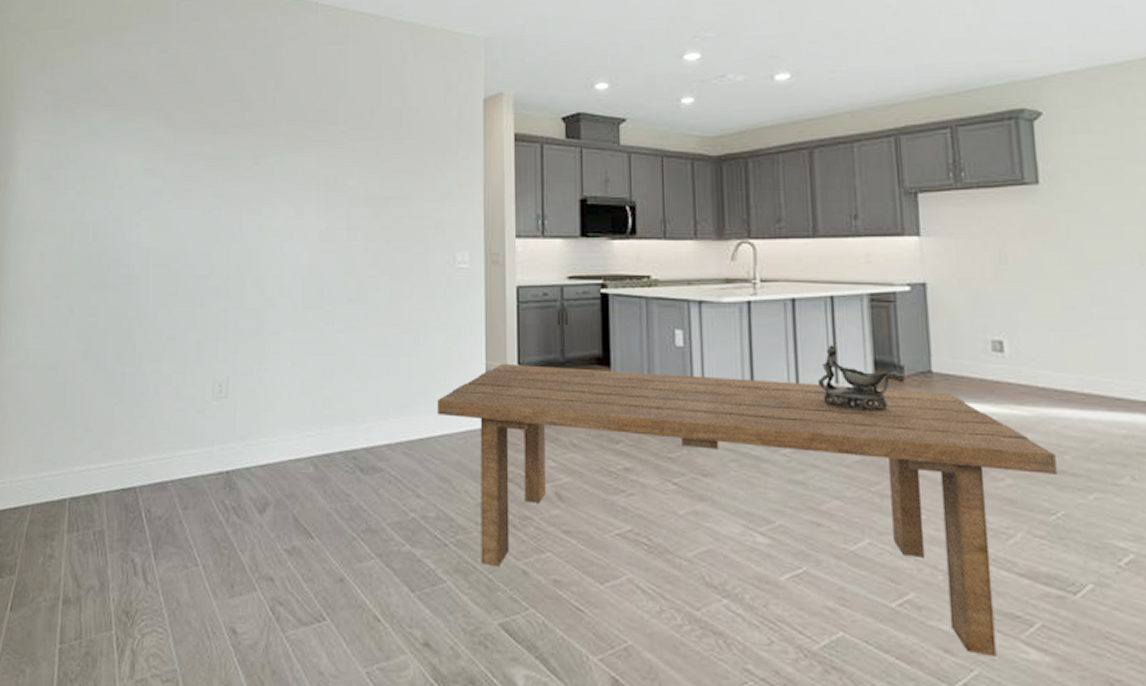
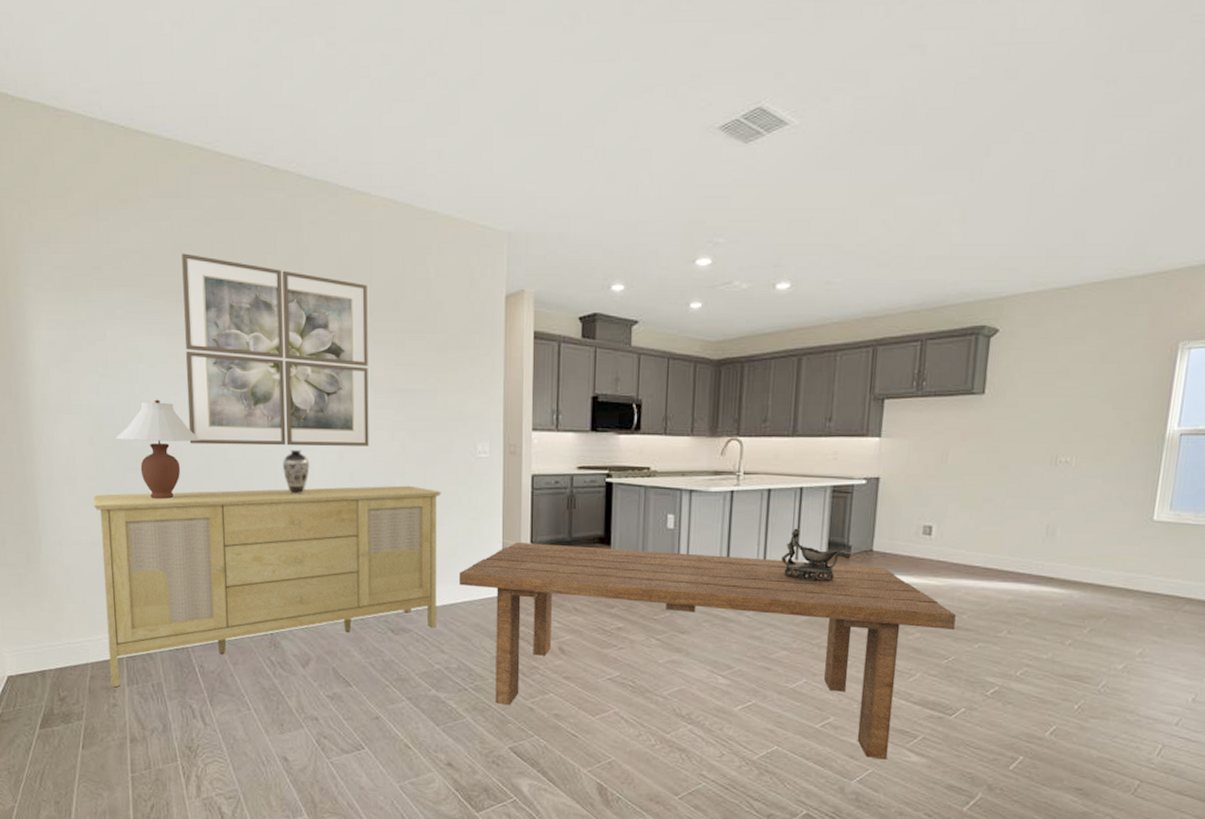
sideboard: none [50,300,418,535] -> present [93,485,442,688]
table lamp: none [84,214,168,319] -> present [115,399,201,500]
wall art: none [157,72,343,260] -> present [182,253,369,446]
decorative vase: none [250,264,278,312] -> present [283,450,310,494]

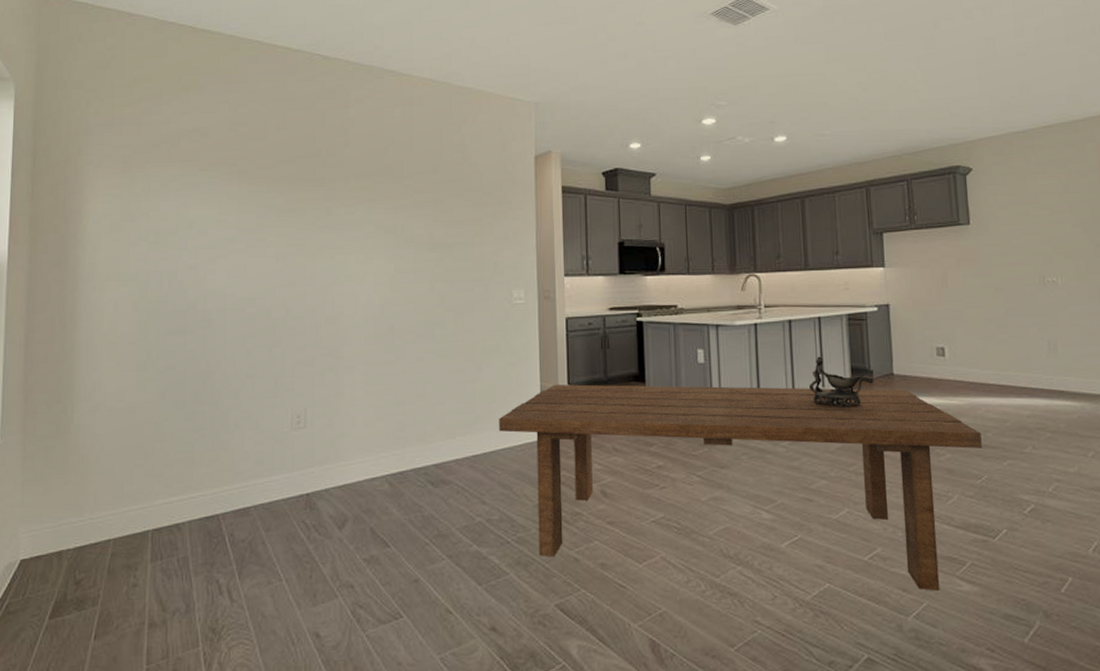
sideboard: present [93,485,442,688] -> none [131,334,480,565]
table lamp: present [115,399,201,500] -> none [160,263,245,361]
wall art: present [182,253,369,446] -> none [233,130,409,305]
decorative vase: present [283,450,310,494] -> none [325,305,351,349]

